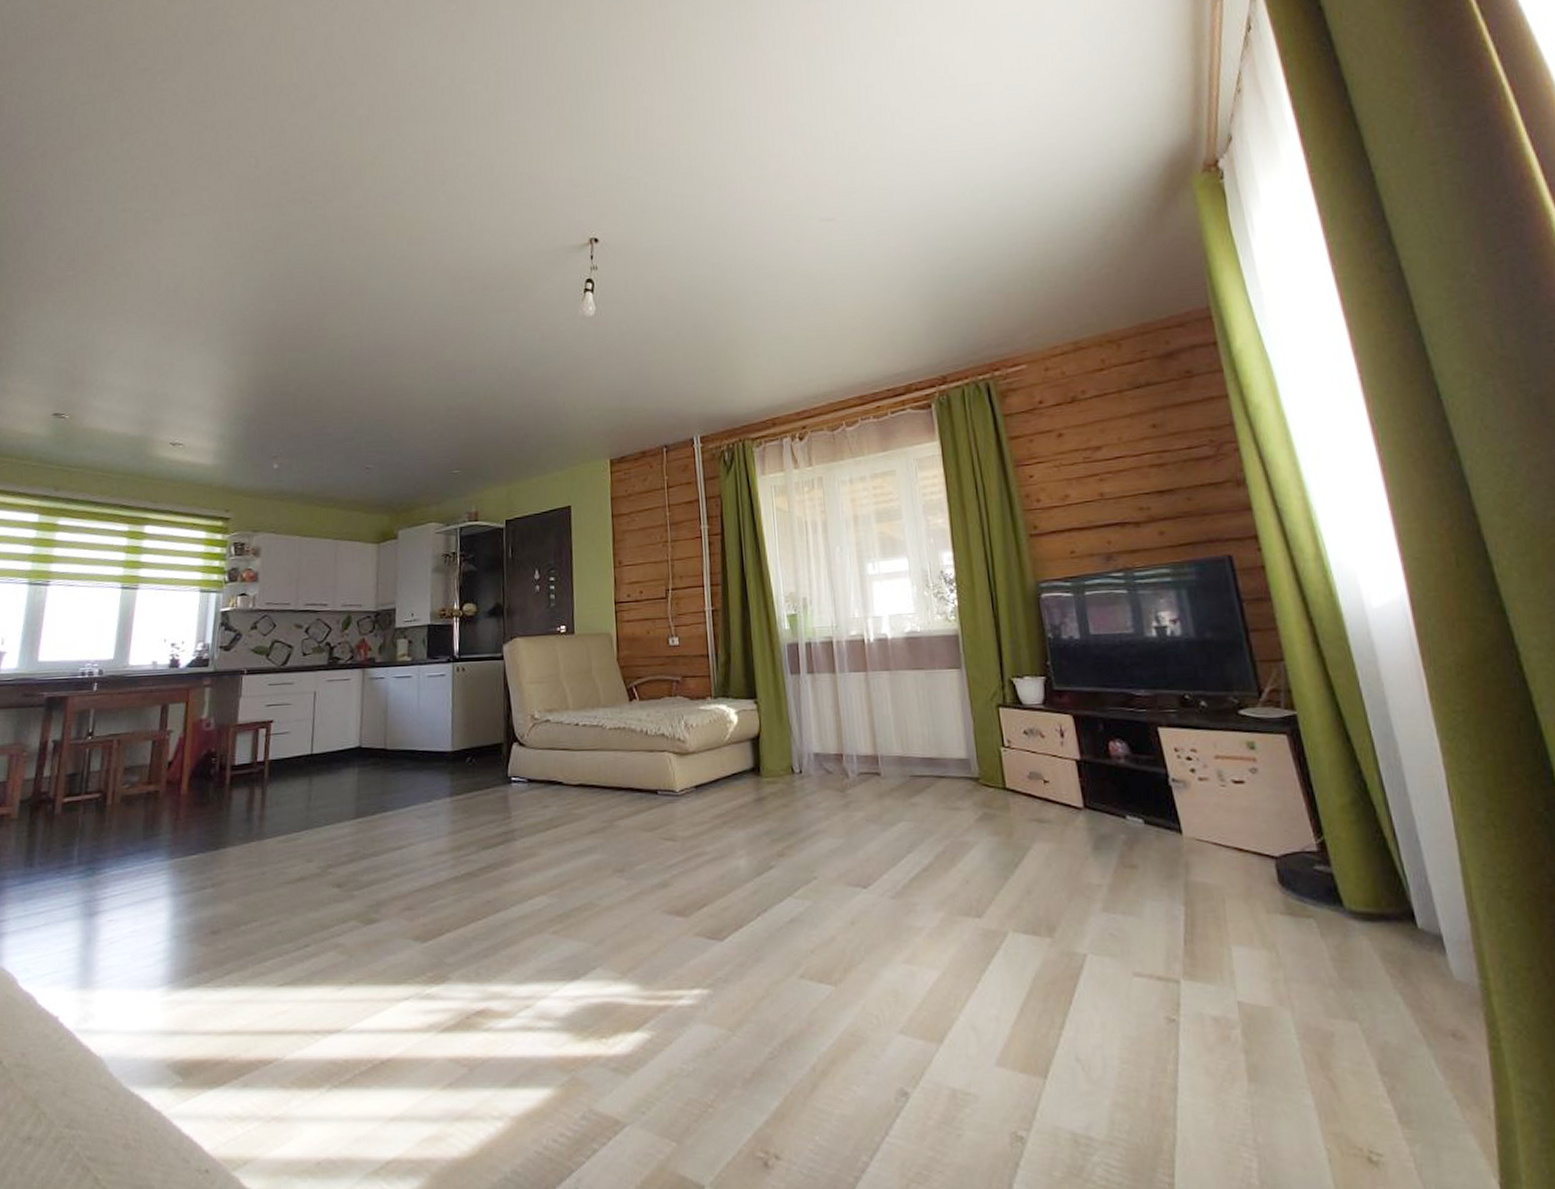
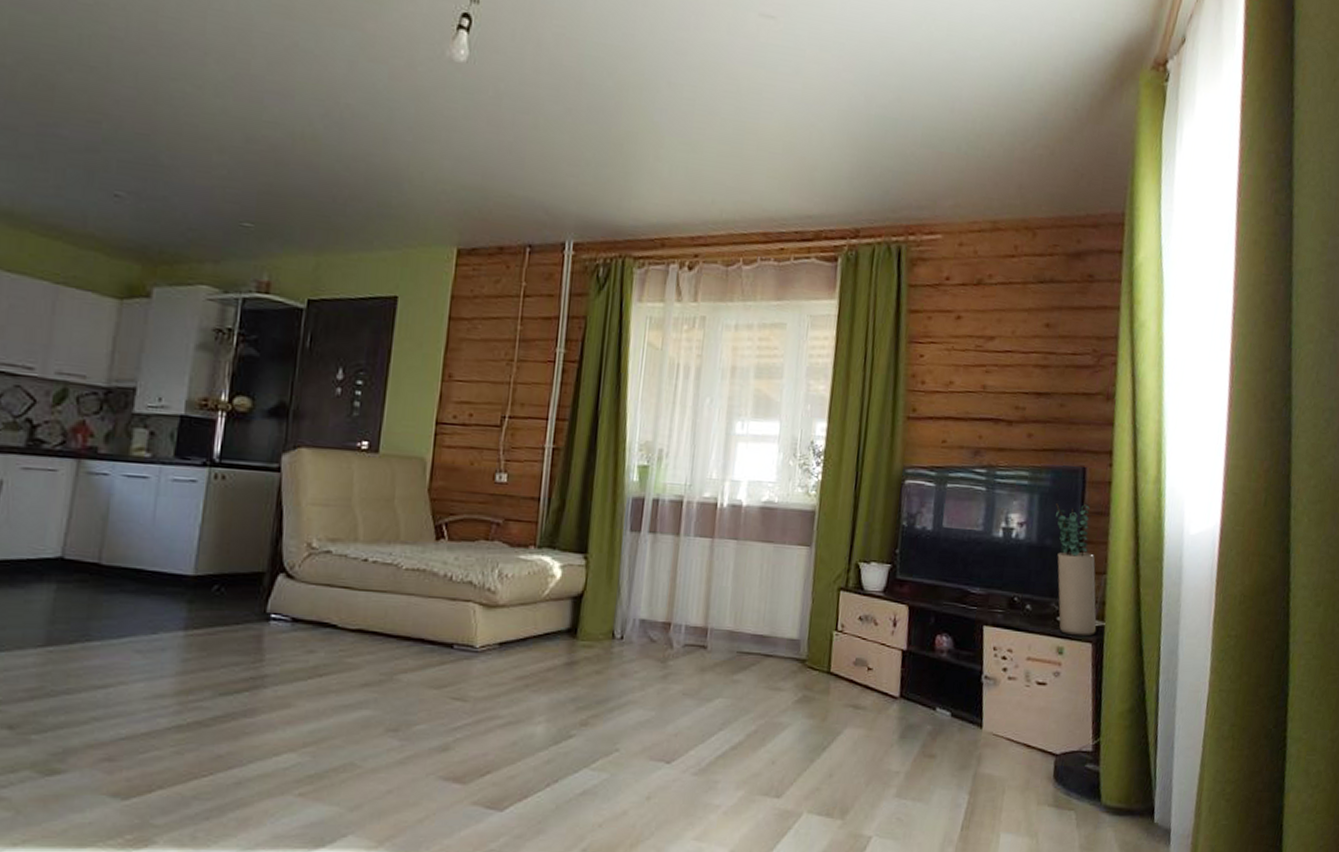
vase: none [1208,587,1288,729] -> present [1056,498,1097,637]

